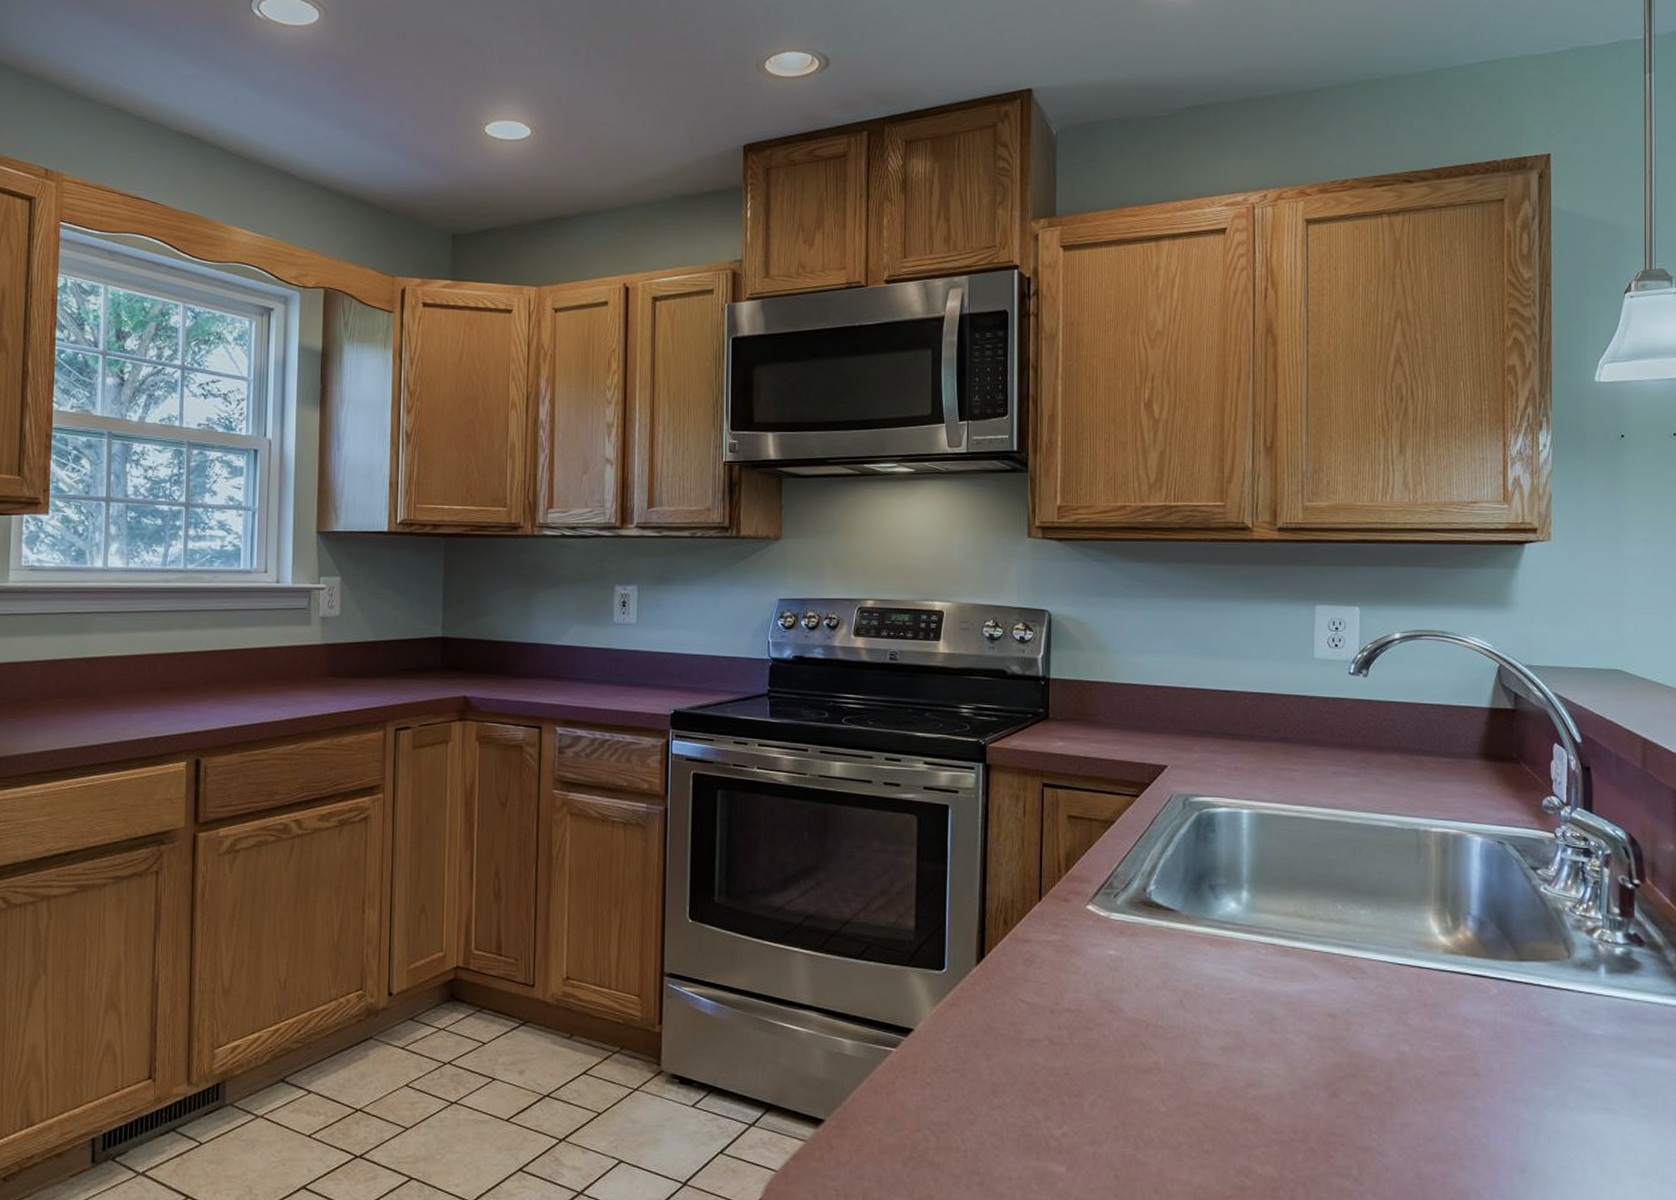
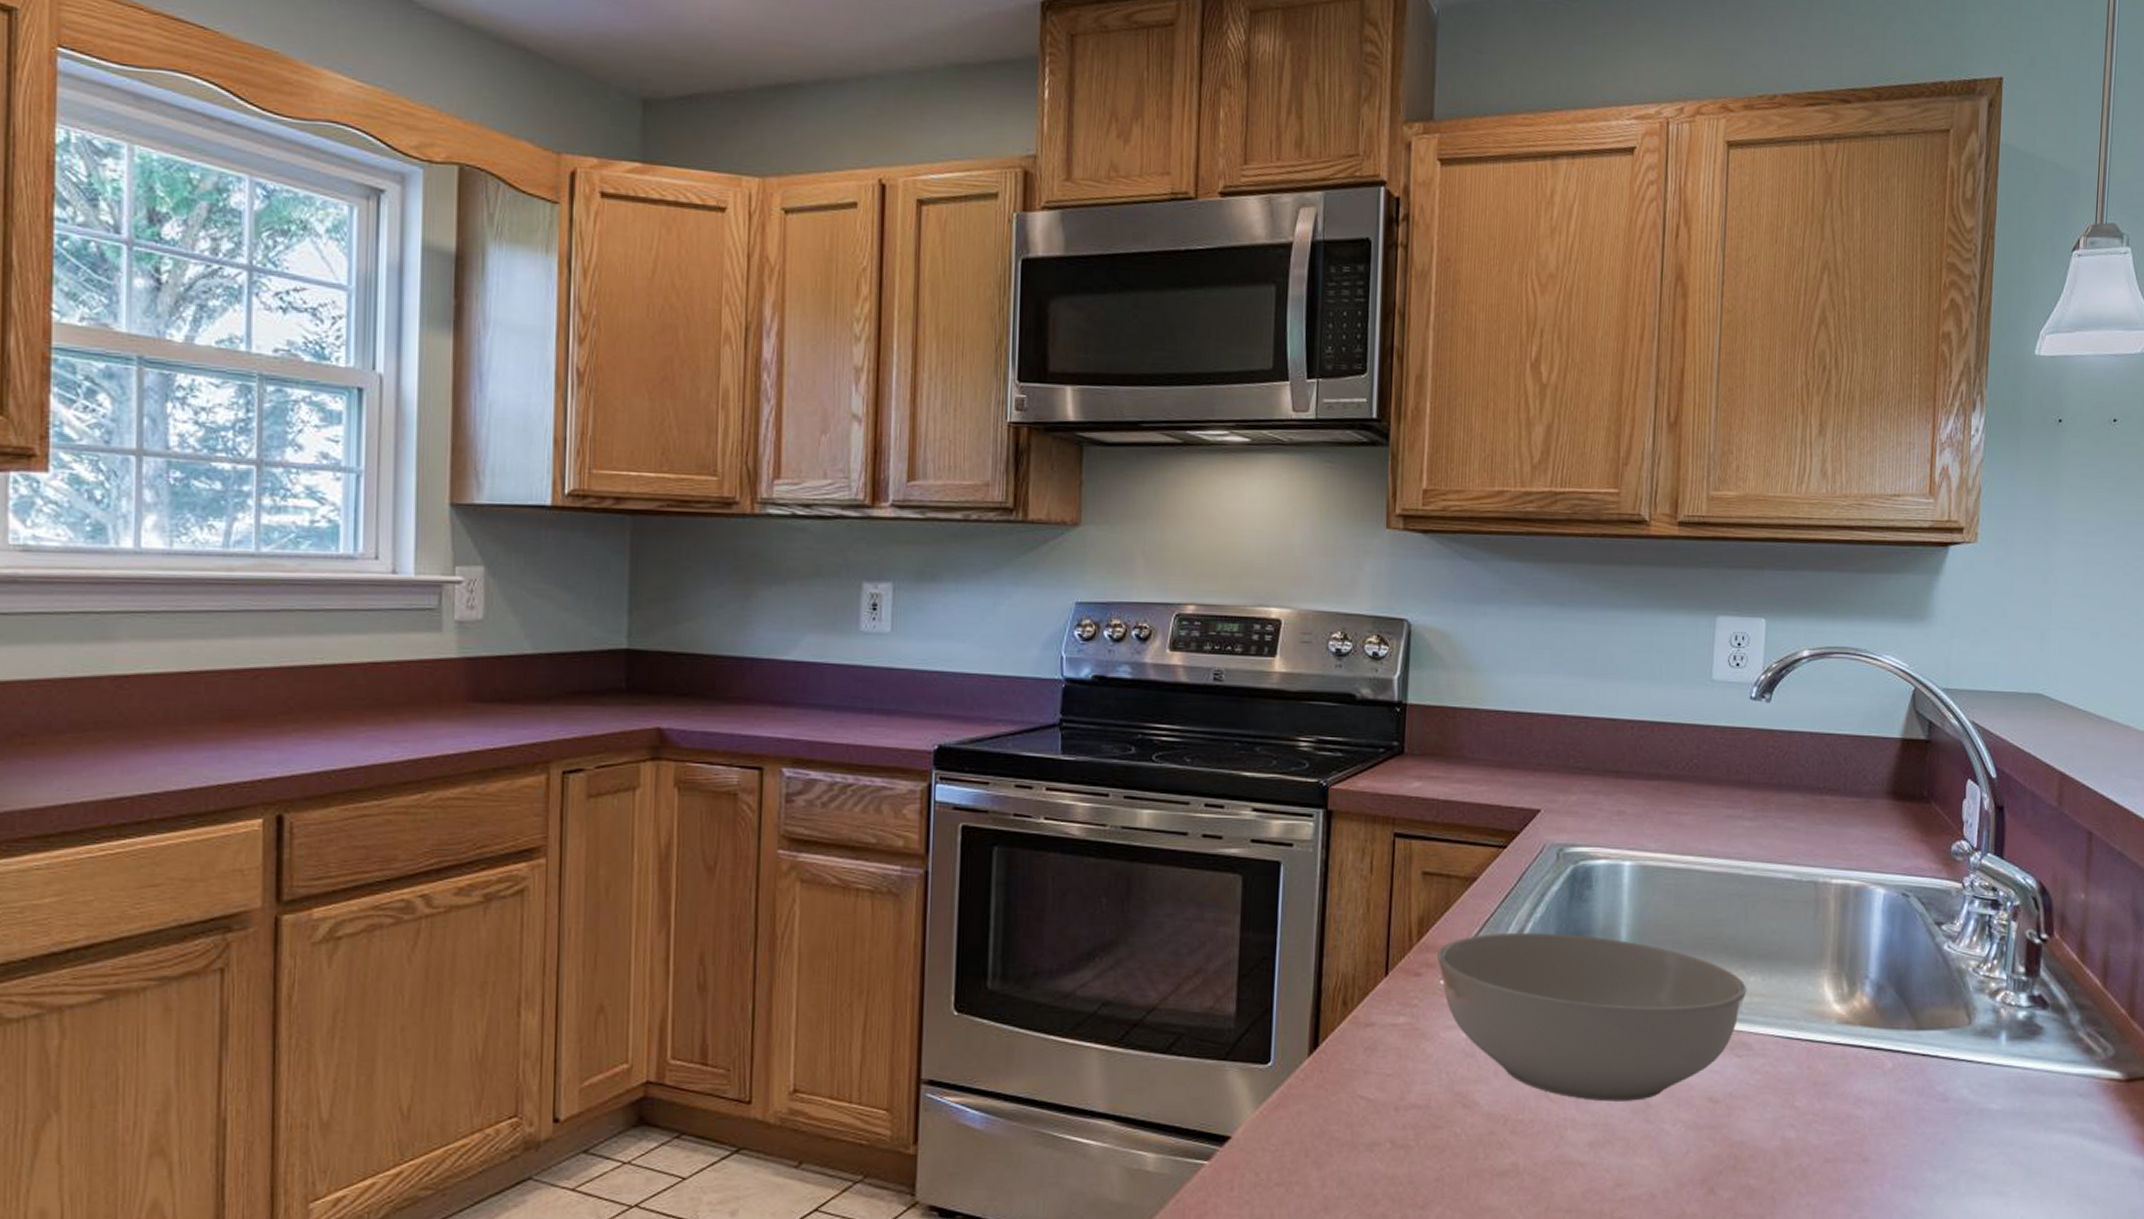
bowl: none [1083,868,1359,1013] -> present [1437,933,1747,1102]

